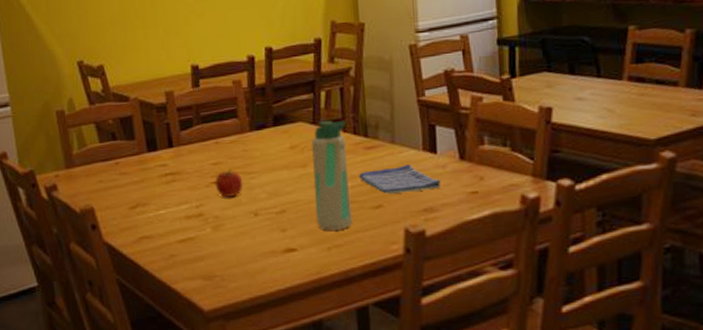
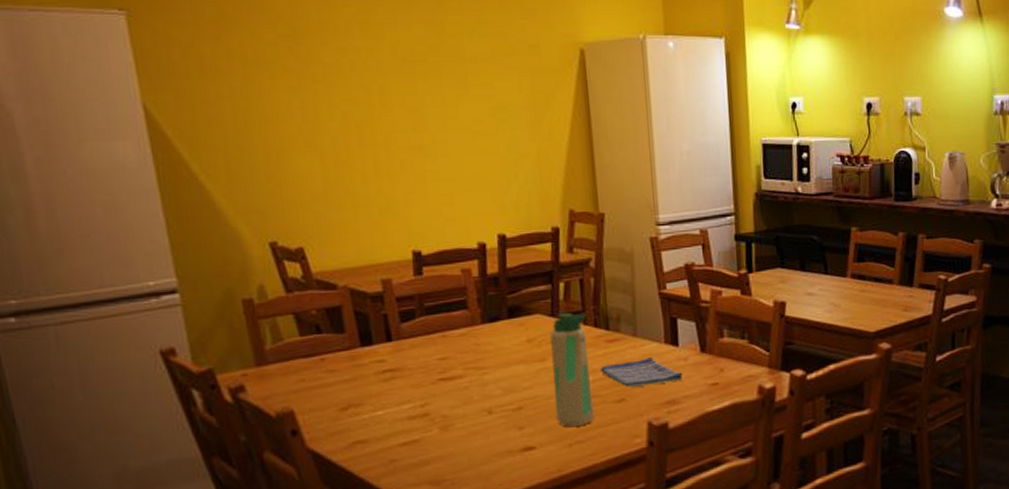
fruit: present [215,168,243,197] -> none [442,363,475,395]

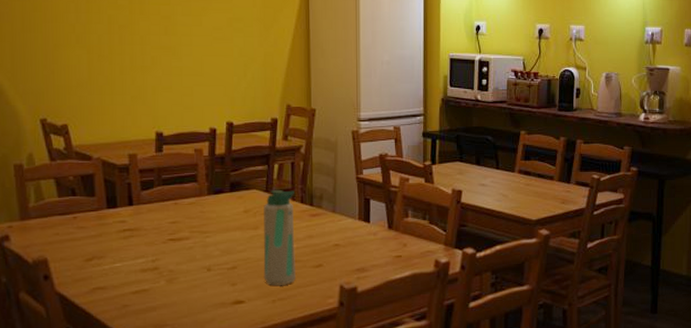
dish towel: present [601,357,683,387] -> none [304,231,372,255]

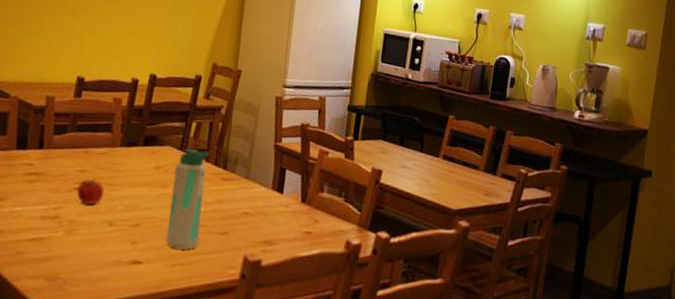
fruit: none [172,227,199,253] -> present [76,177,105,205]

